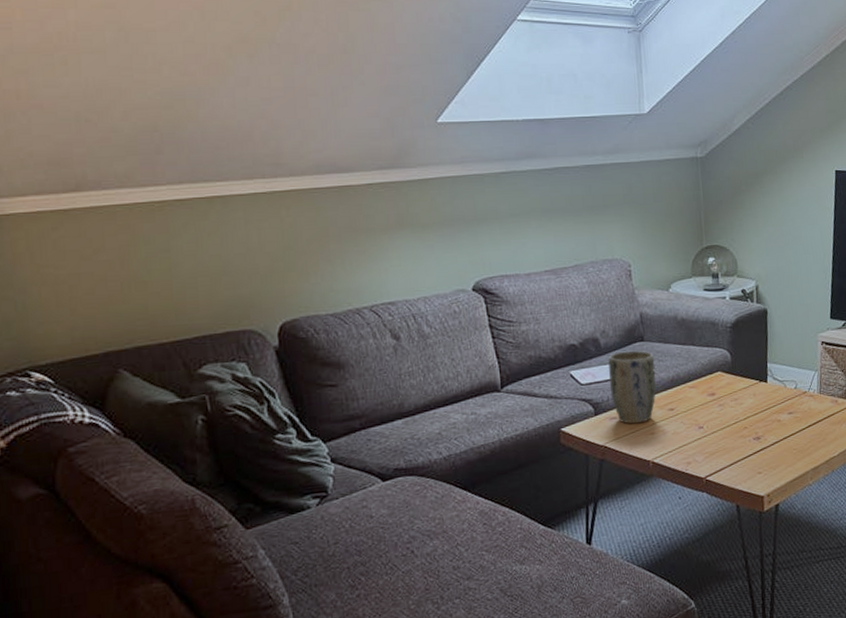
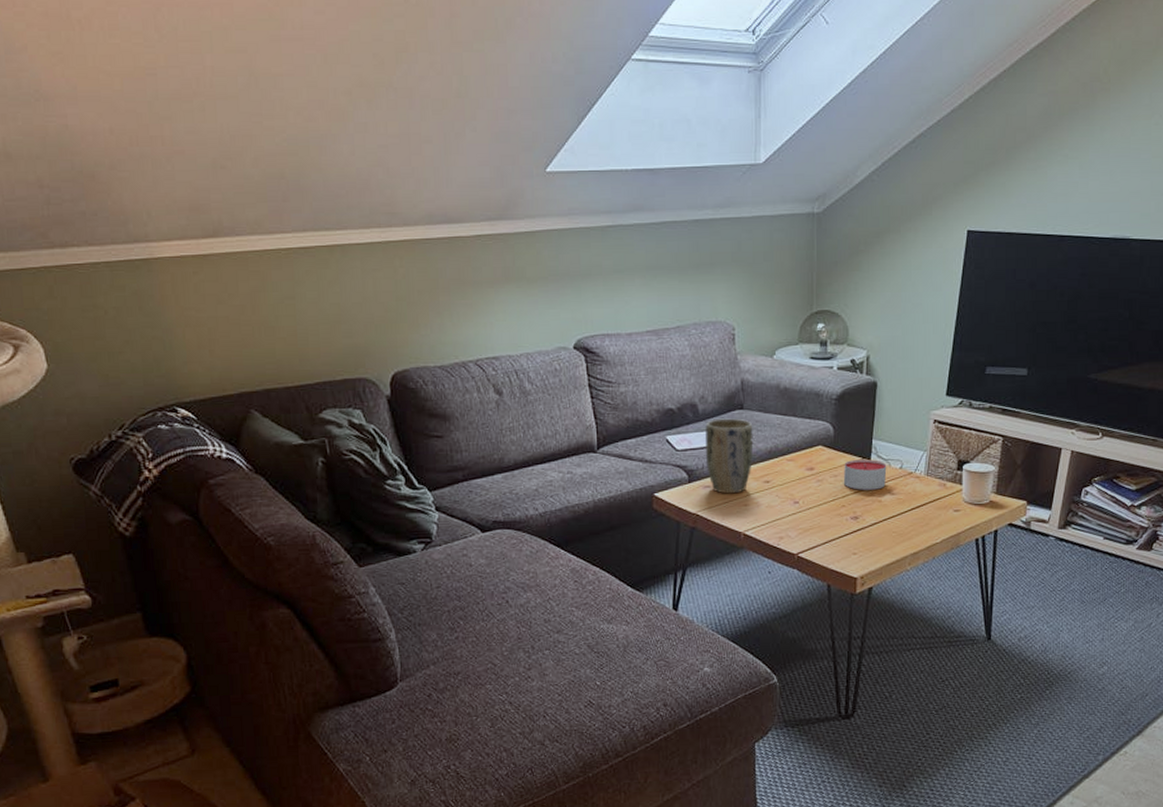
candle: none [743,381,783,412] -> present [843,459,887,490]

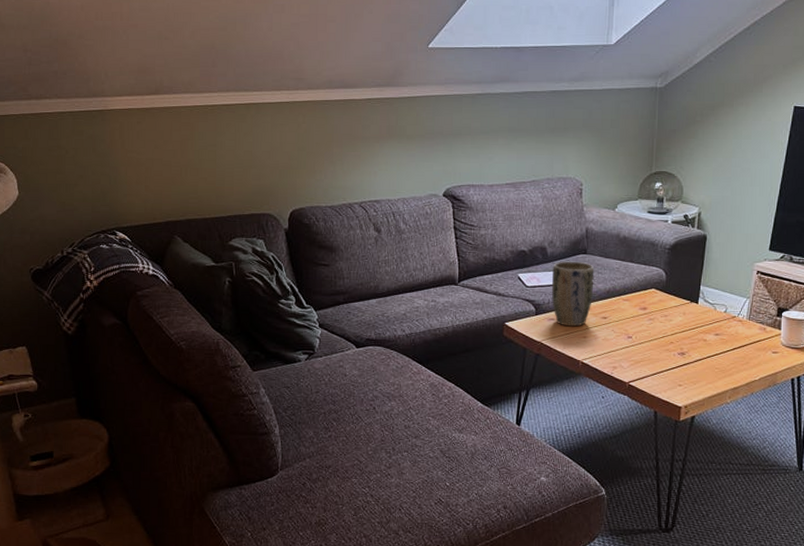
candle: present [843,459,887,490] -> none [672,302,713,330]

